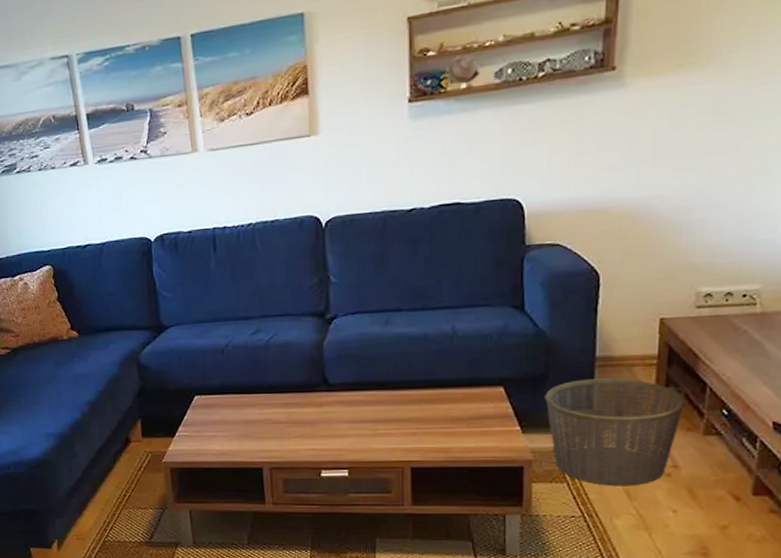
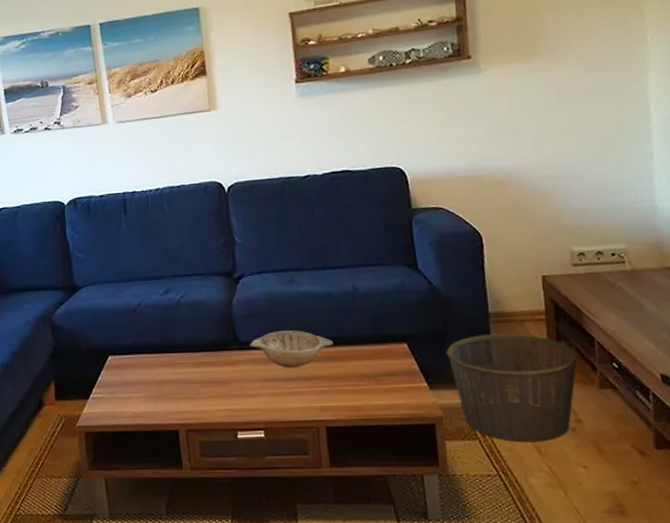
decorative bowl: none [339,372,425,410] -> present [250,330,333,368]
seashell: present [447,55,480,86] -> none [327,44,356,70]

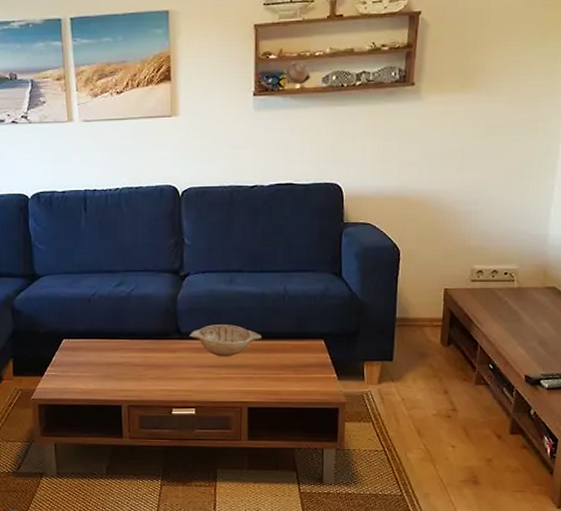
seashell: none [327,44,356,70] -> present [285,61,311,85]
basket: present [446,333,578,443] -> none [356,336,463,426]

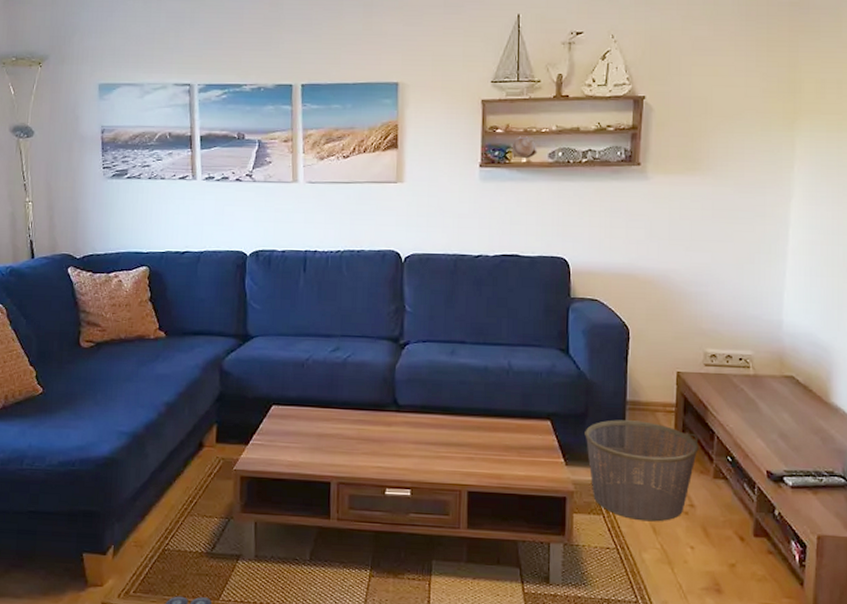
decorative bowl: present [190,324,261,357] -> none [407,398,484,434]
basket: none [356,336,463,426] -> present [585,420,699,522]

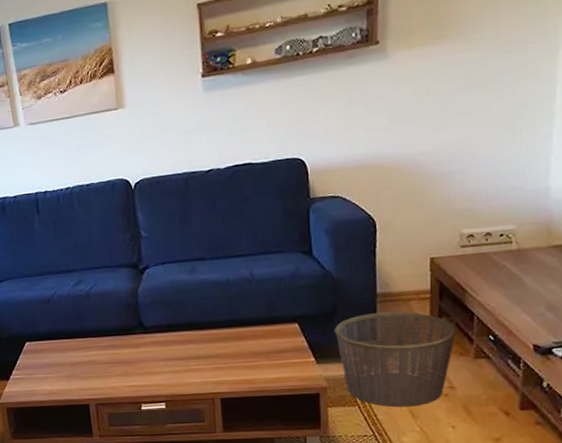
seashell: present [511,136,538,159] -> none [234,35,263,62]

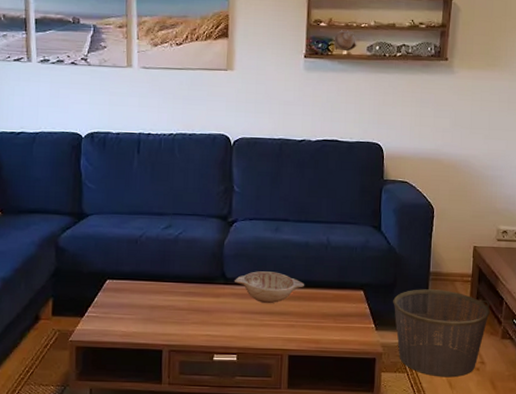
decorative bowl: none [154,314,230,349] -> present [235,271,304,304]
seashell: none [234,35,263,62] -> present [333,30,357,52]

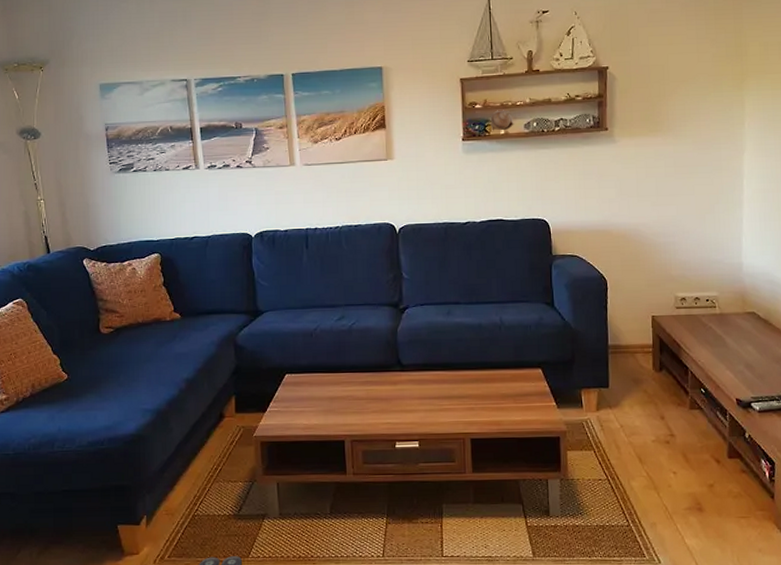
decorative bowl: present [235,271,304,304] -> none [411,355,481,388]
basket: present [393,289,490,378] -> none [573,362,675,453]

